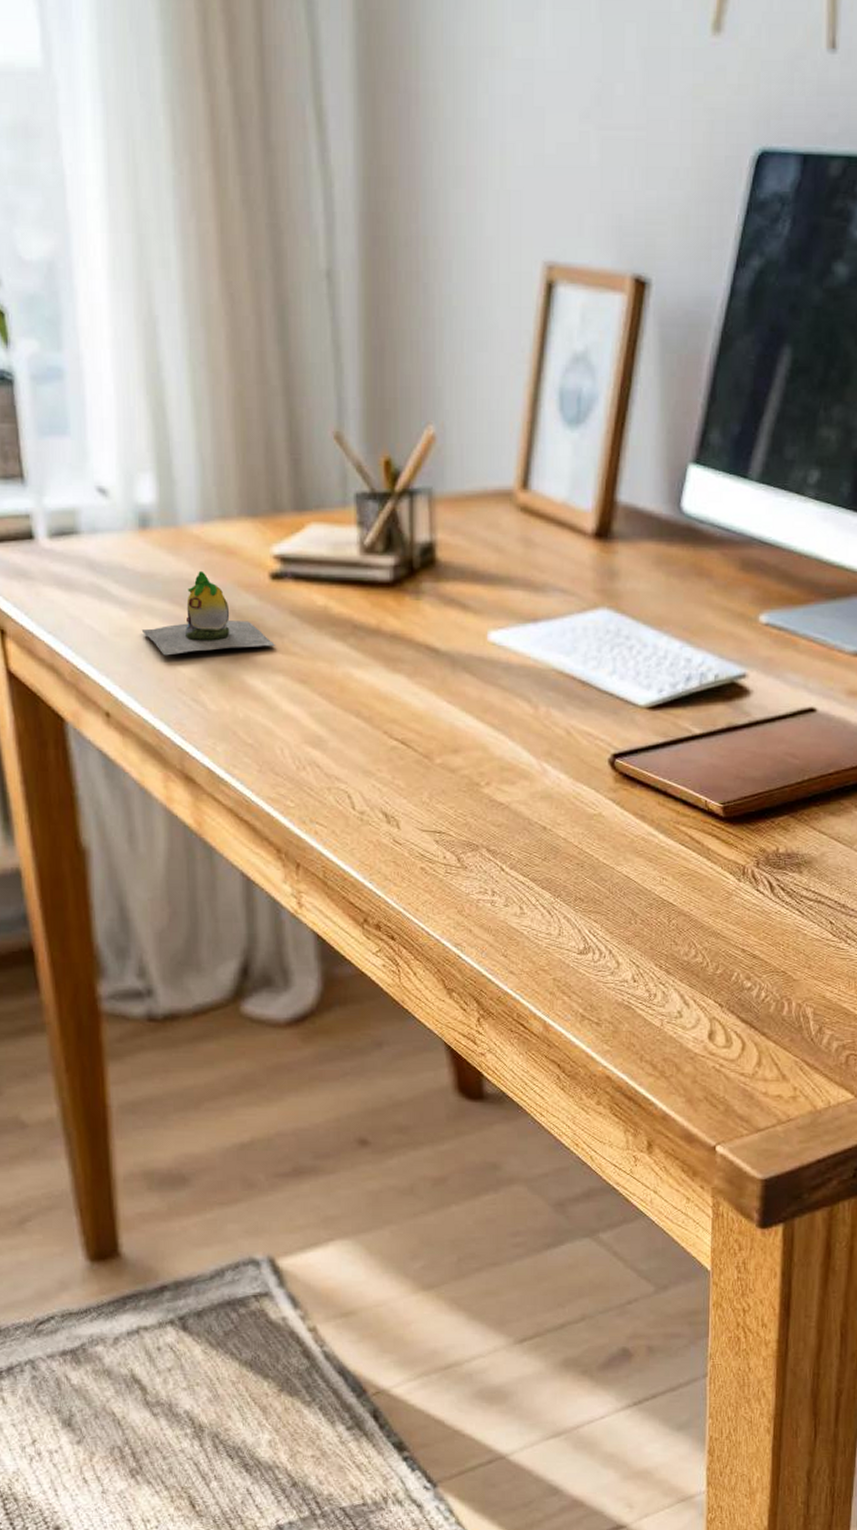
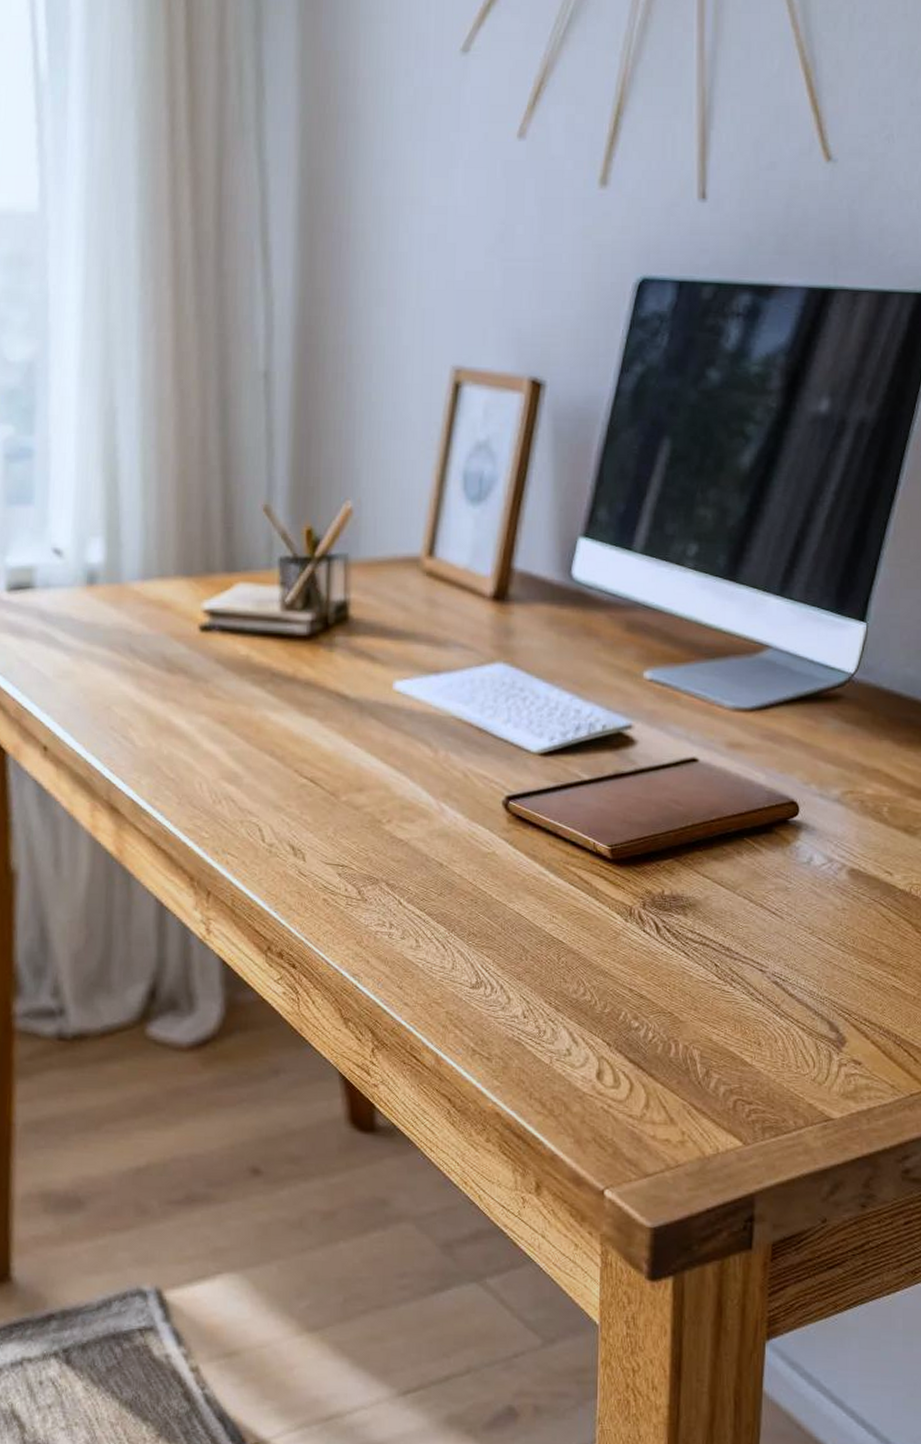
decorative egg: present [141,570,276,656] -> none [81,622,201,697]

